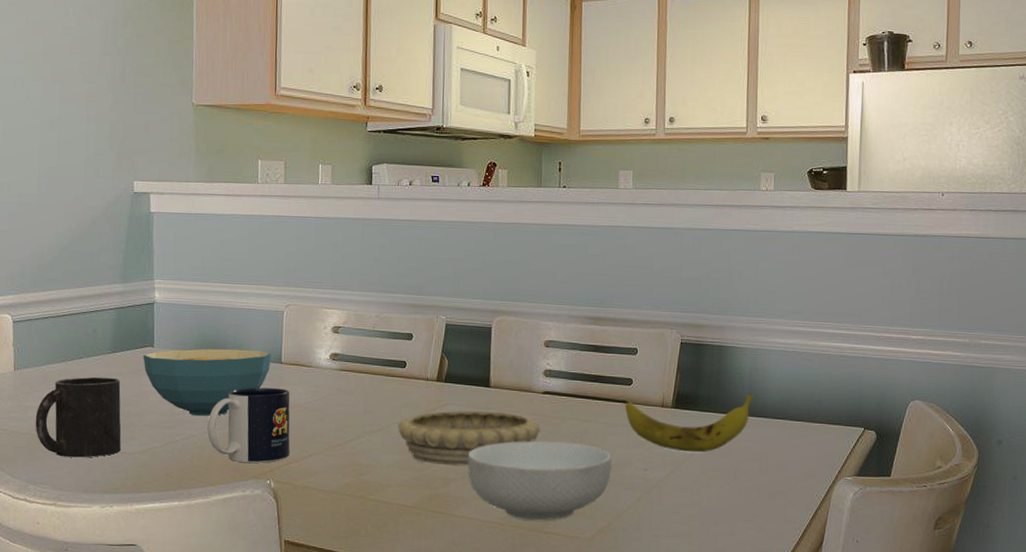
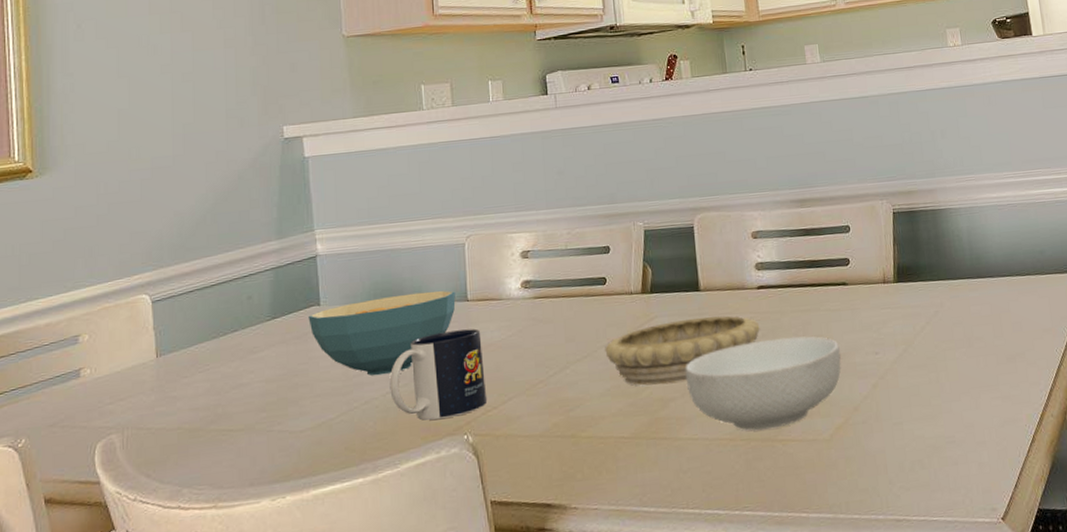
mug: present [35,377,121,458] -> none [185,347,290,449]
banana: present [624,394,754,453] -> none [845,255,976,327]

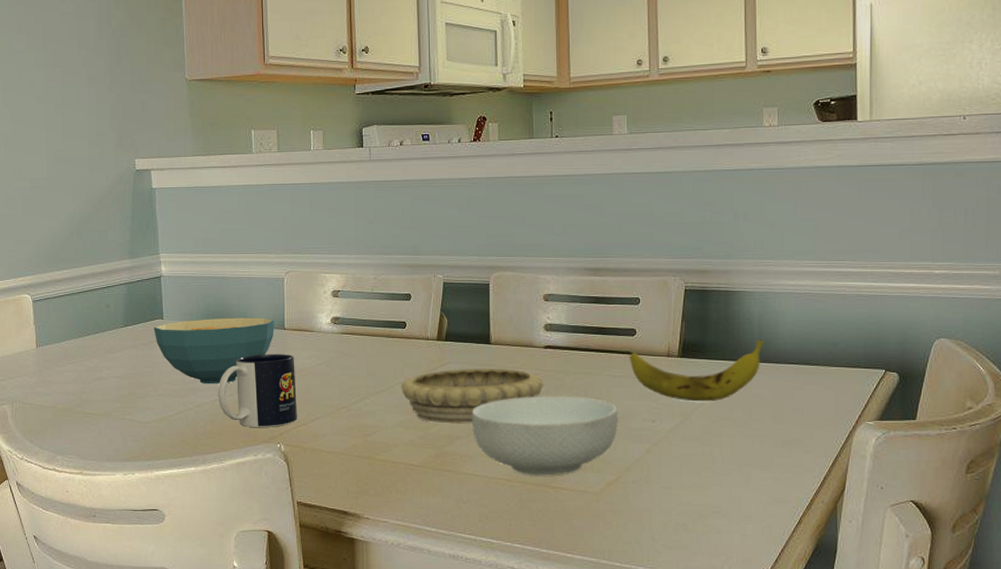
banana: none [845,255,976,327] -> present [629,340,764,402]

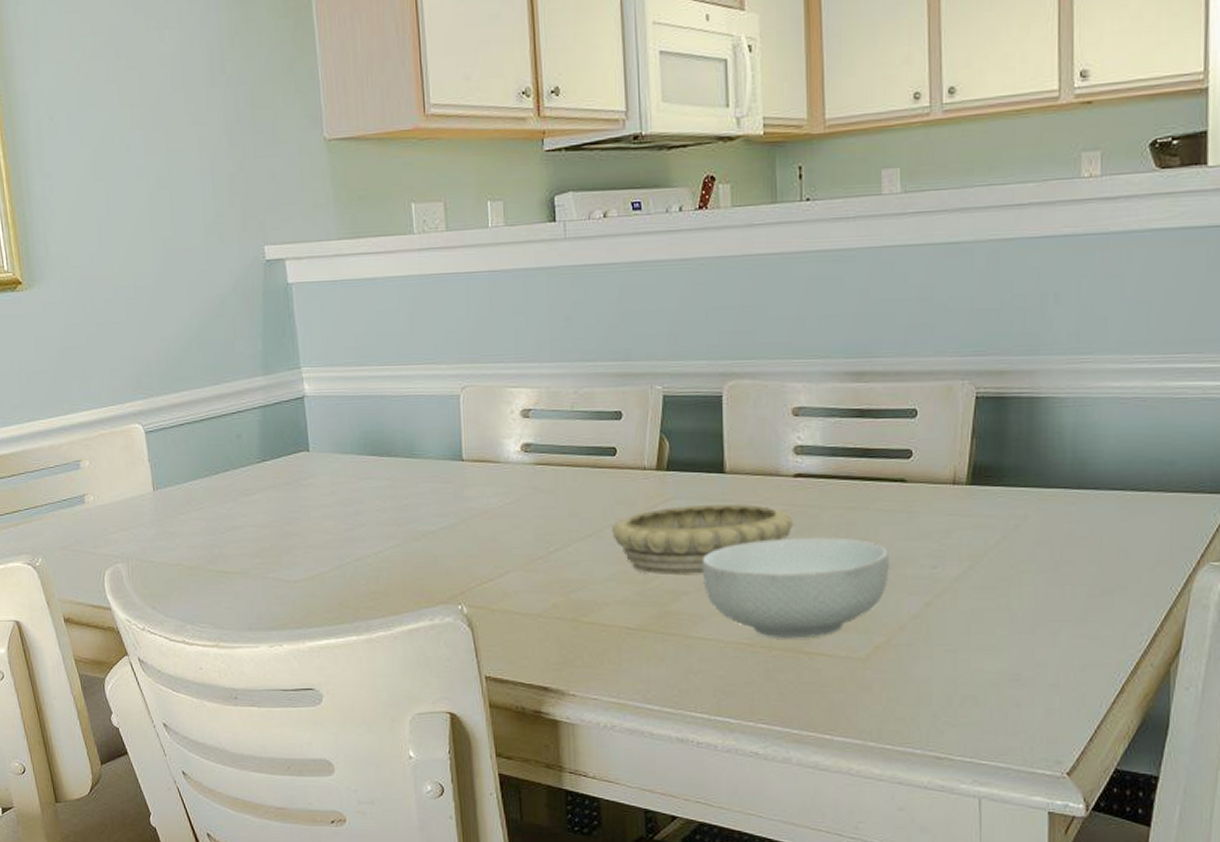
cereal bowl: present [154,317,274,385] -> none [298,446,450,532]
mug: present [218,354,297,427] -> none [381,492,482,585]
banana: present [629,340,764,402] -> none [903,460,1079,541]

